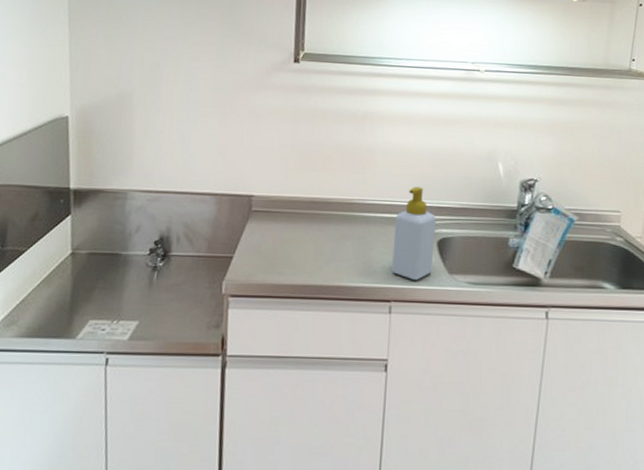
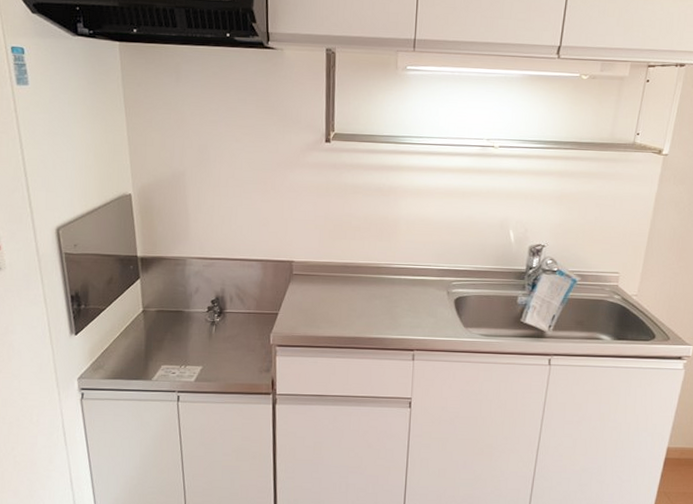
soap bottle: present [392,186,436,280] -> none [415,252,453,332]

